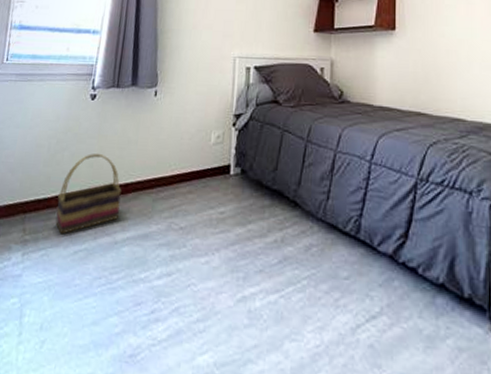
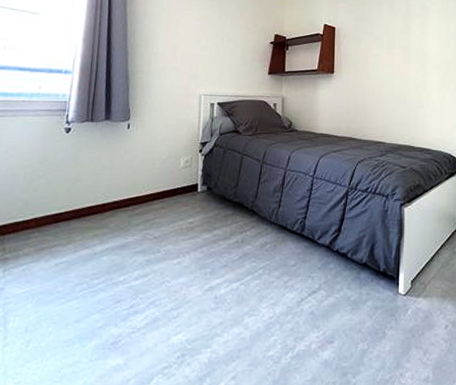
basket: present [55,154,122,235] -> none [35,180,99,251]

